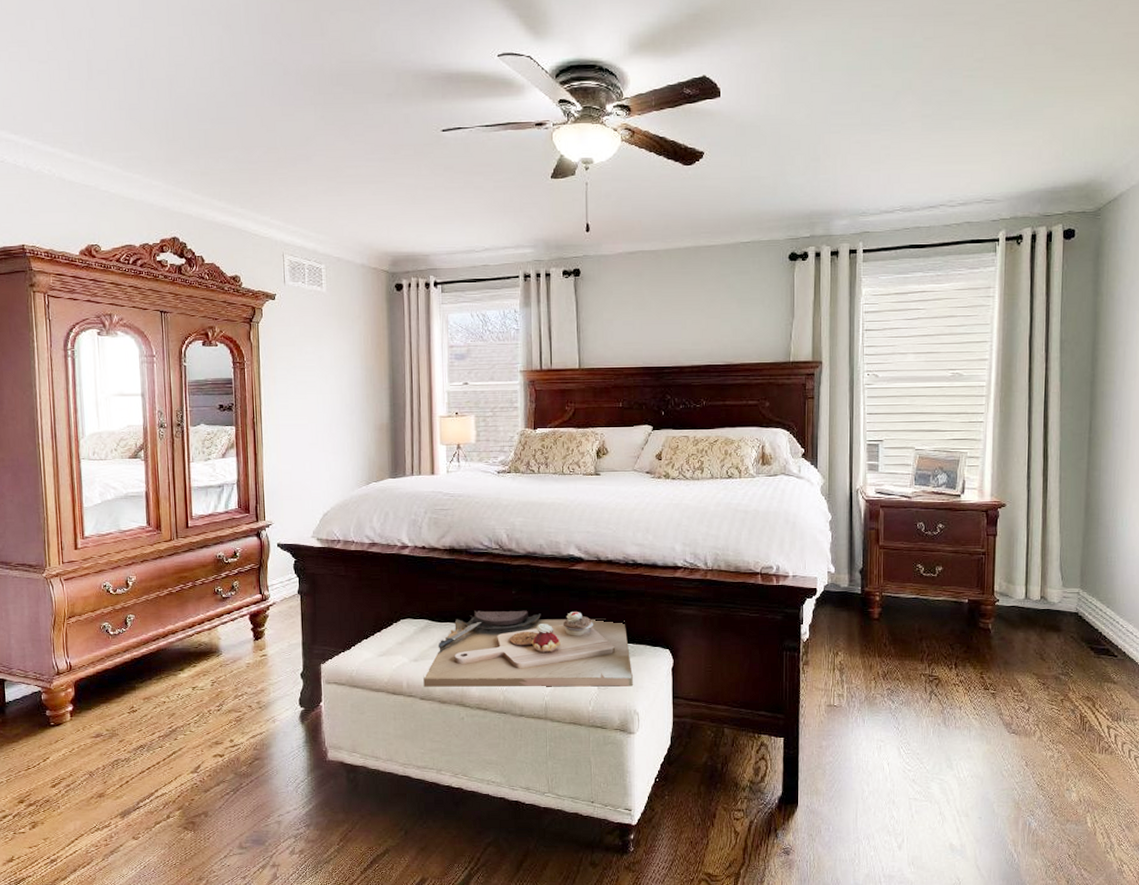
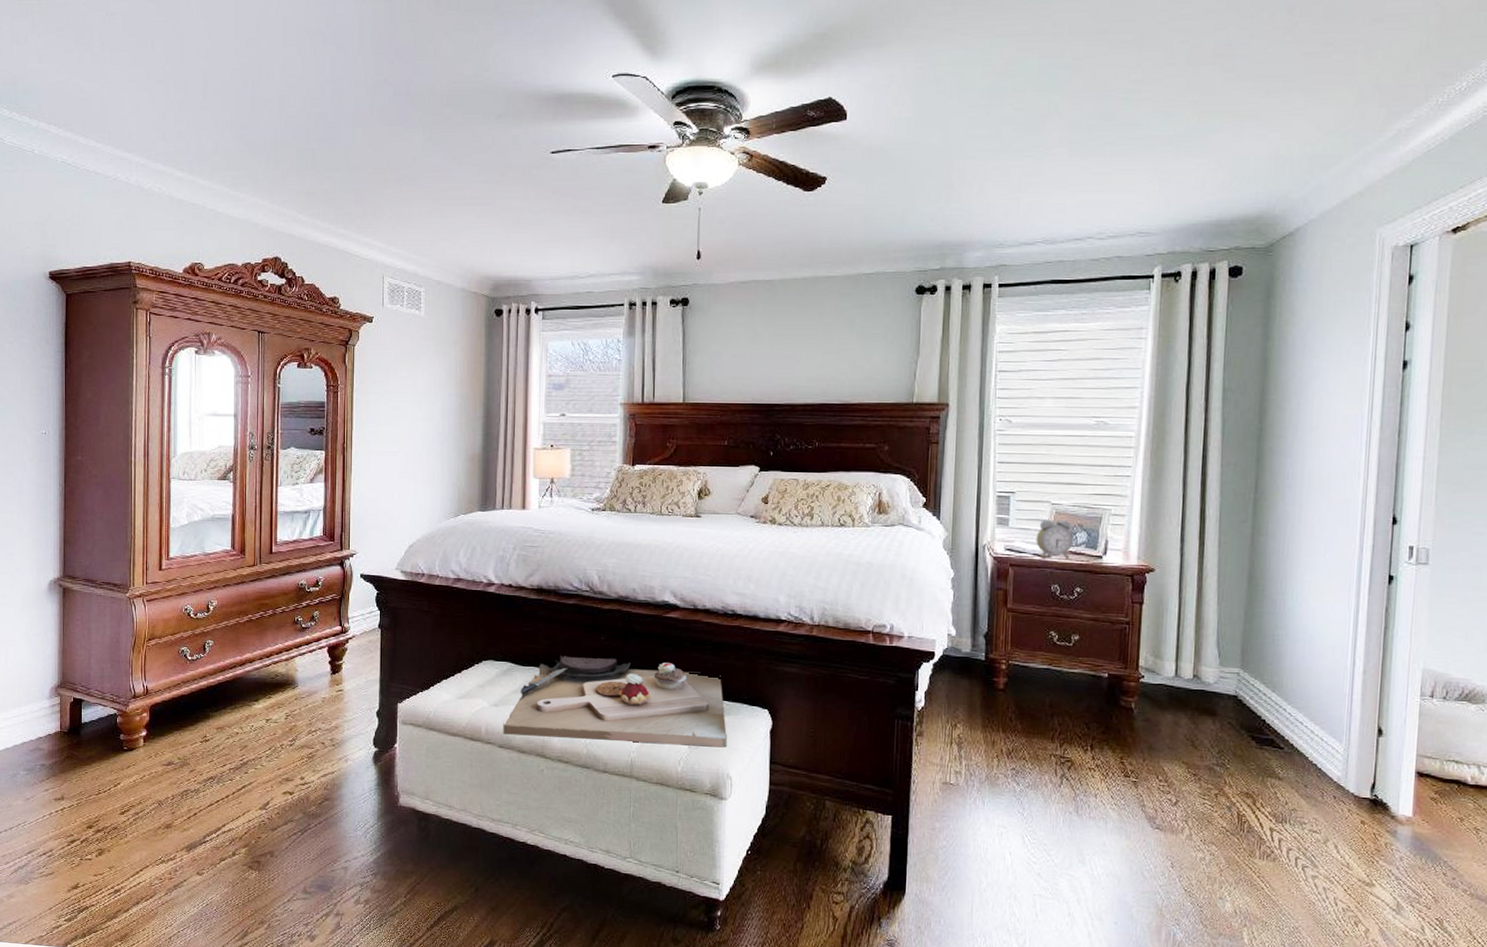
alarm clock: none [902,463,935,499] -> present [1036,519,1074,559]

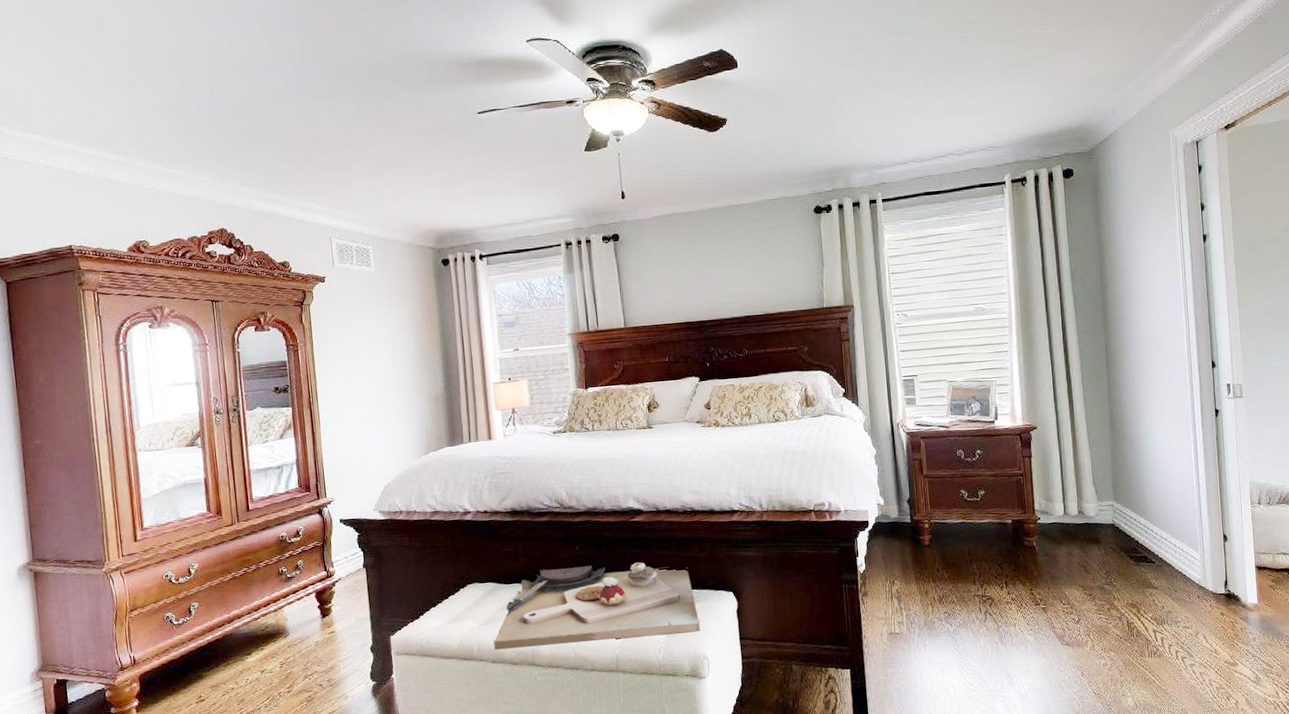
alarm clock: present [1036,519,1074,559] -> none [939,394,970,429]

